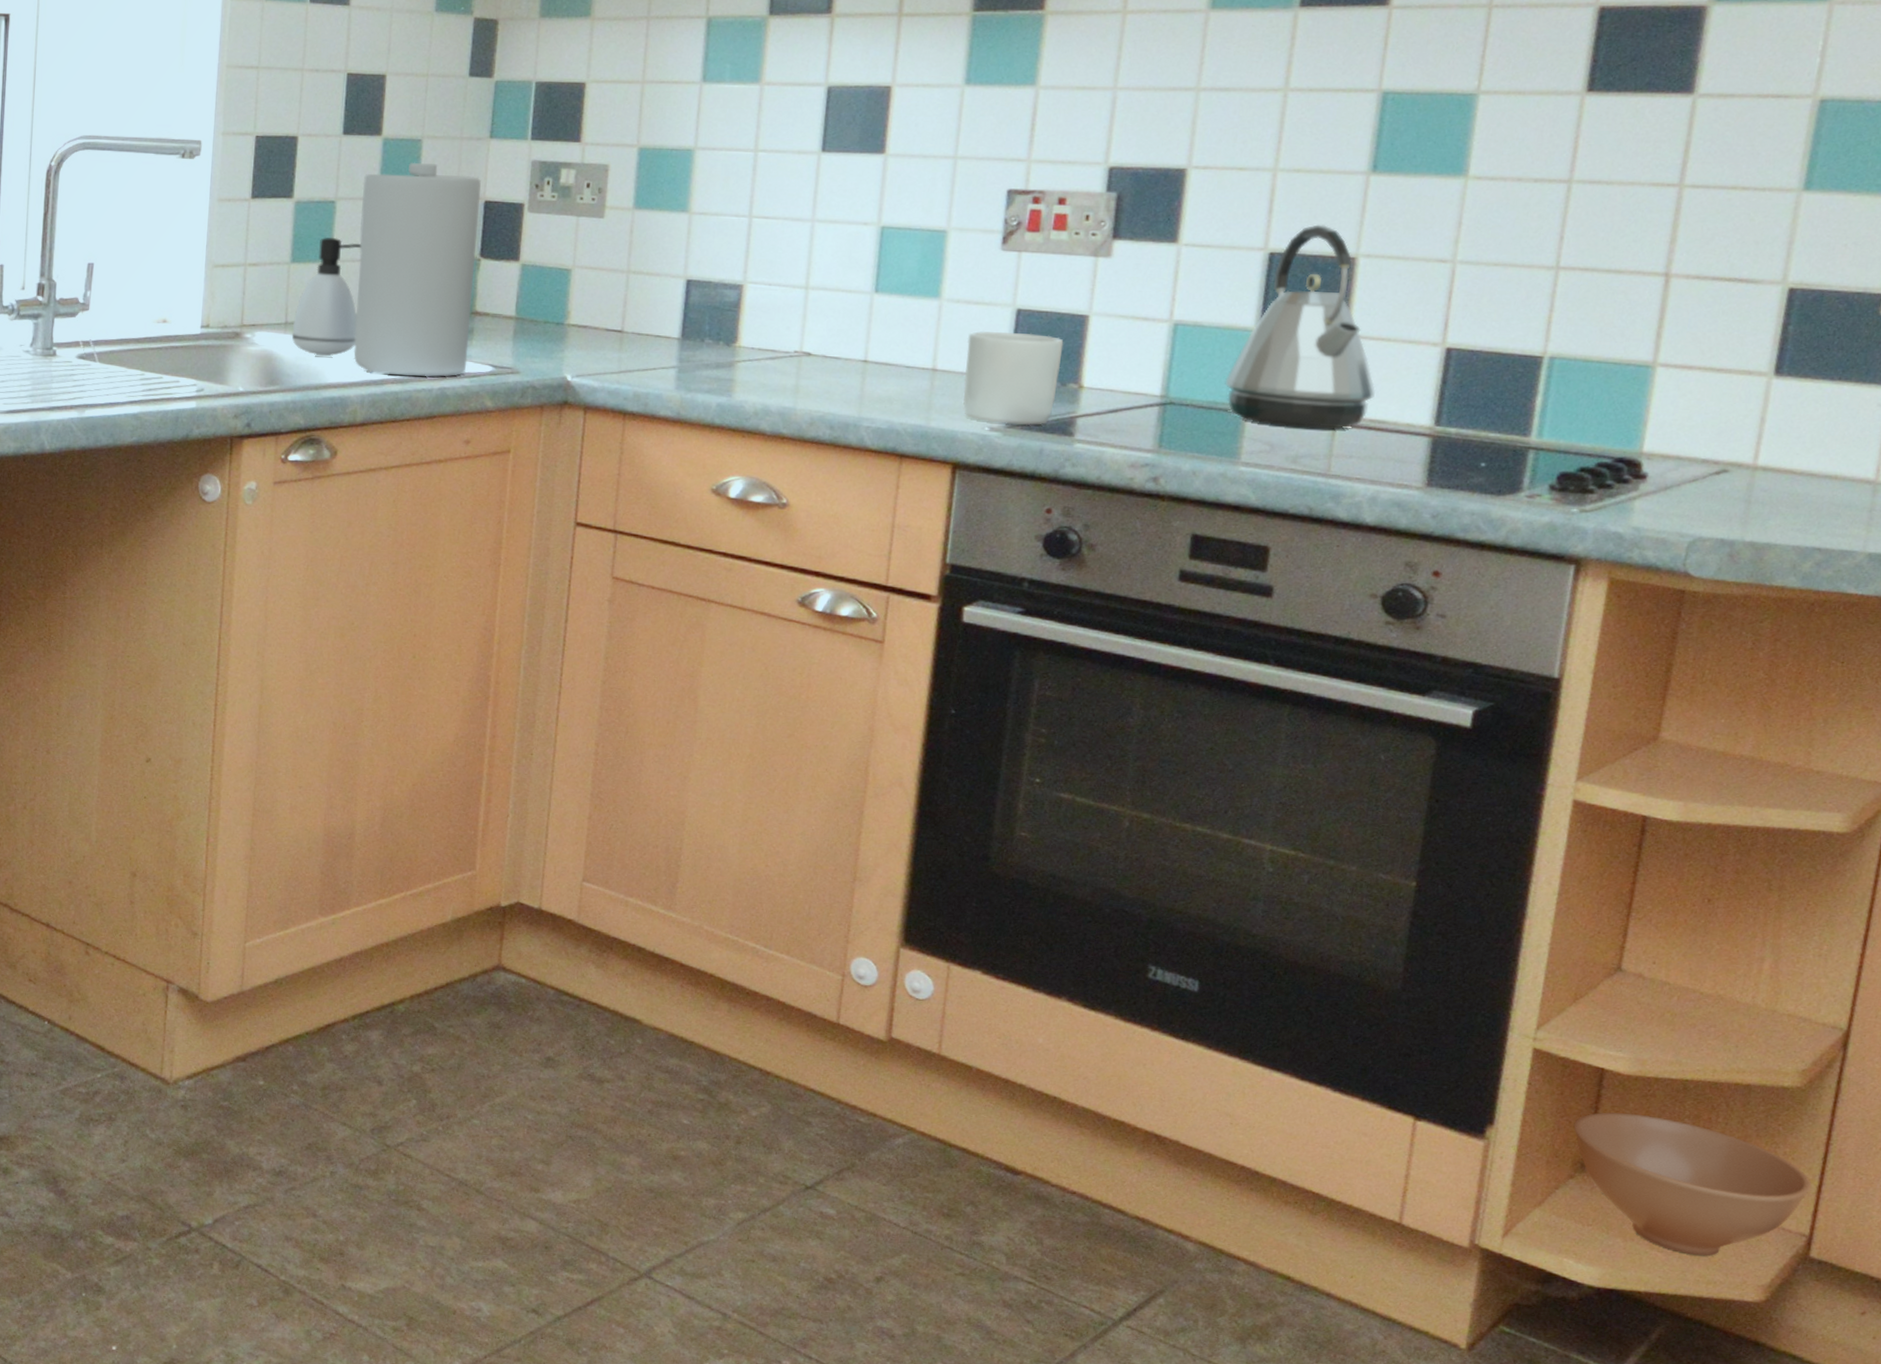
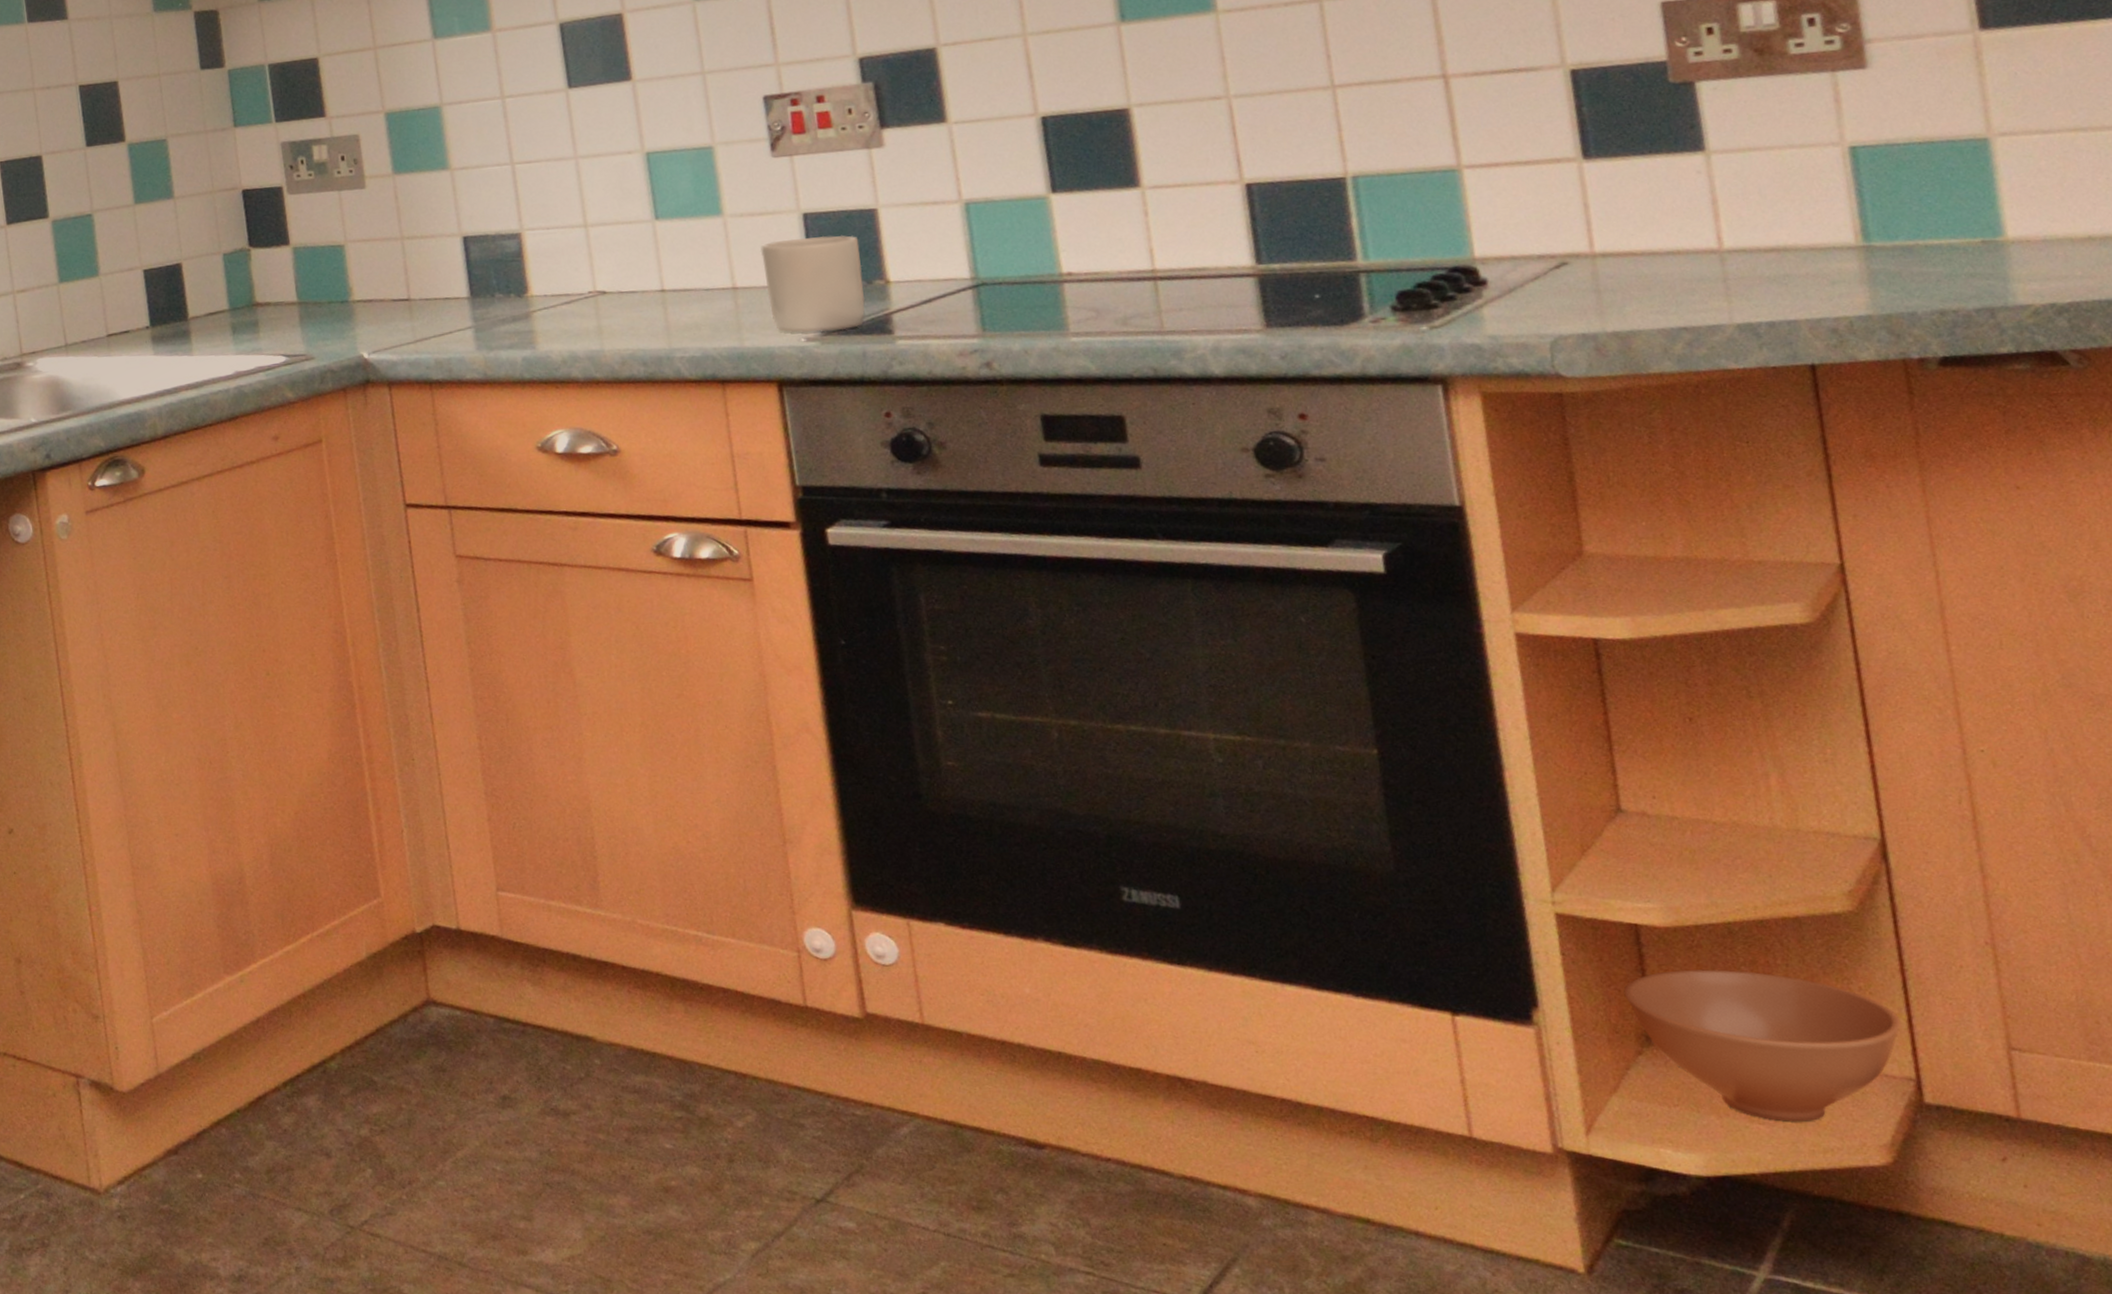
soap dispenser: present [291,236,362,357] -> none [72,250,141,374]
paper towel holder: present [353,162,481,377] -> none [116,161,259,383]
kettle: present [1225,224,1375,429] -> none [1031,81,1187,290]

